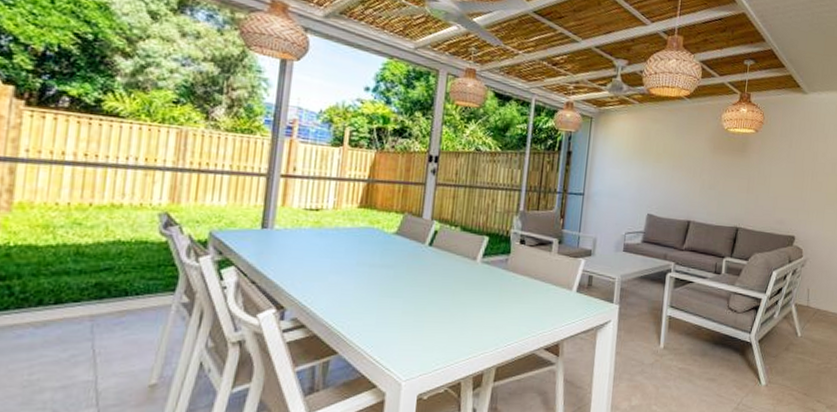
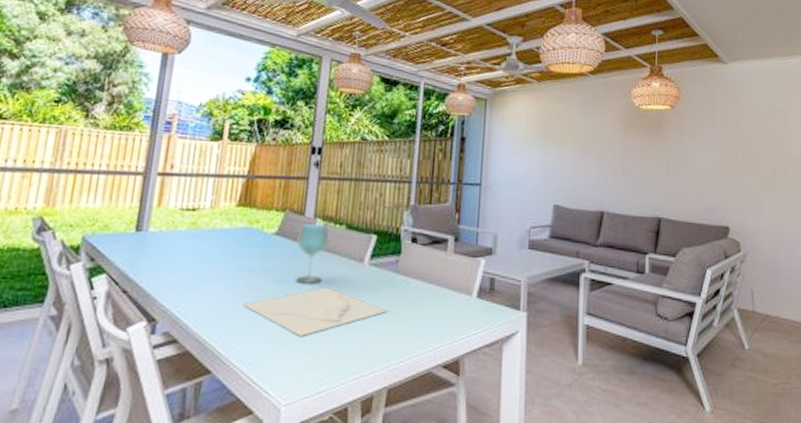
napkin: none [365,281,498,324] -> present [243,288,388,338]
wine glass: none [415,224,445,278] -> present [296,223,329,284]

